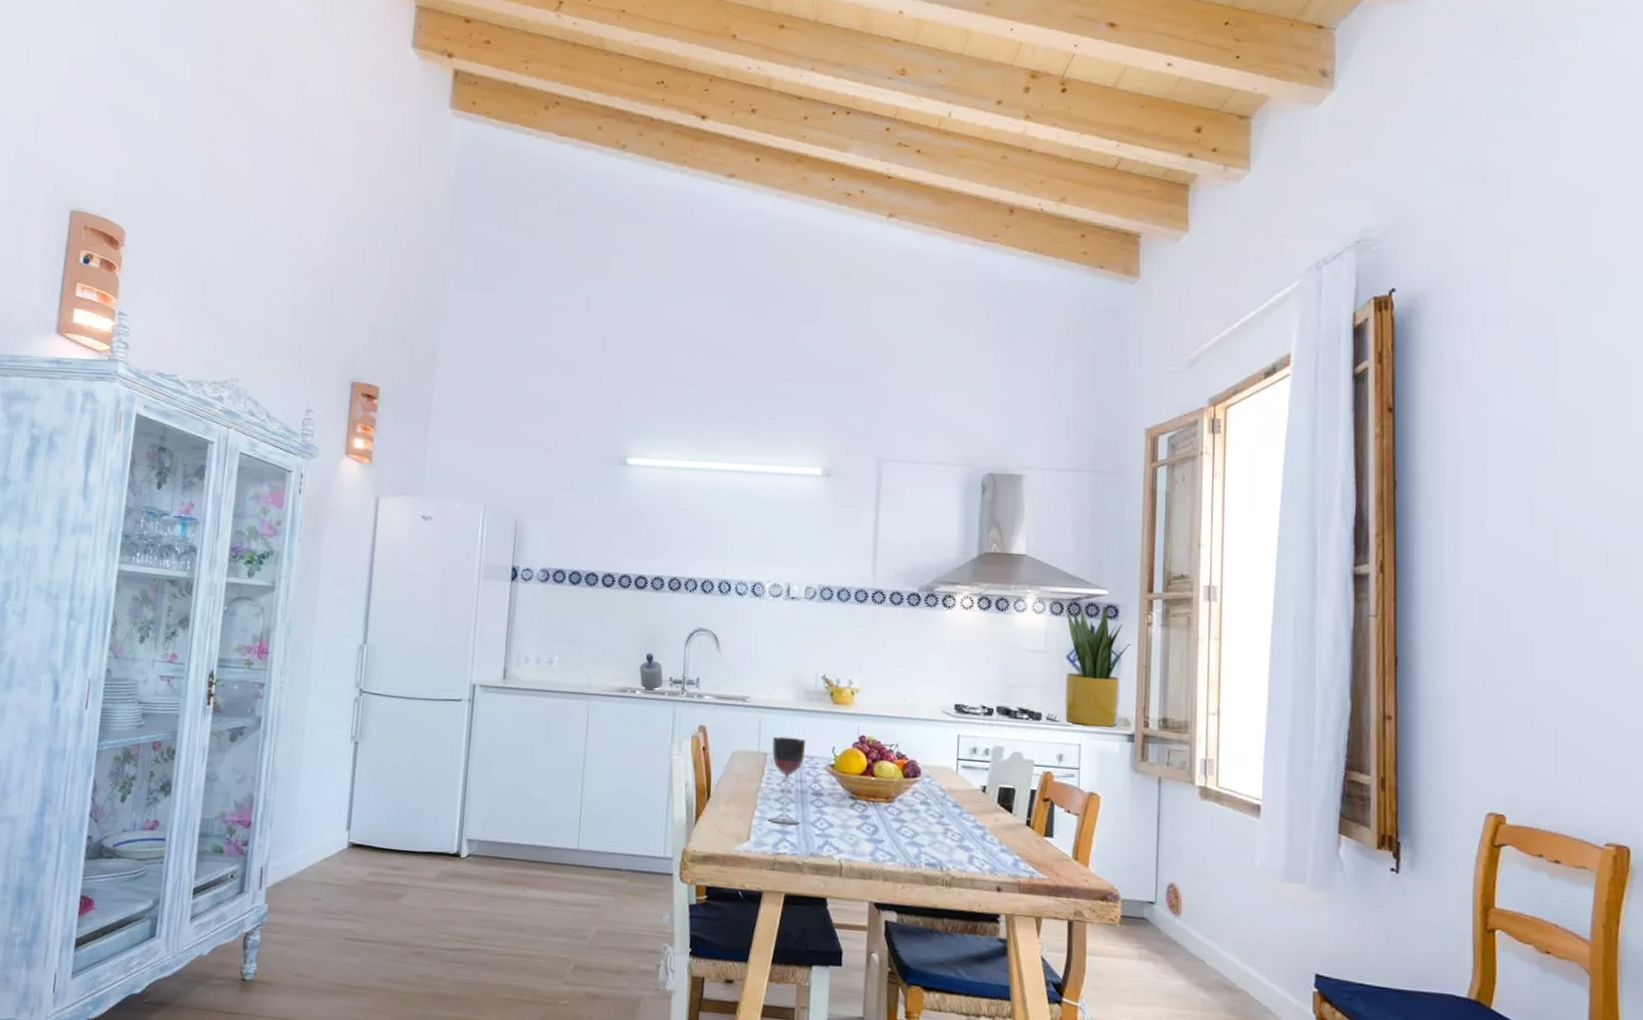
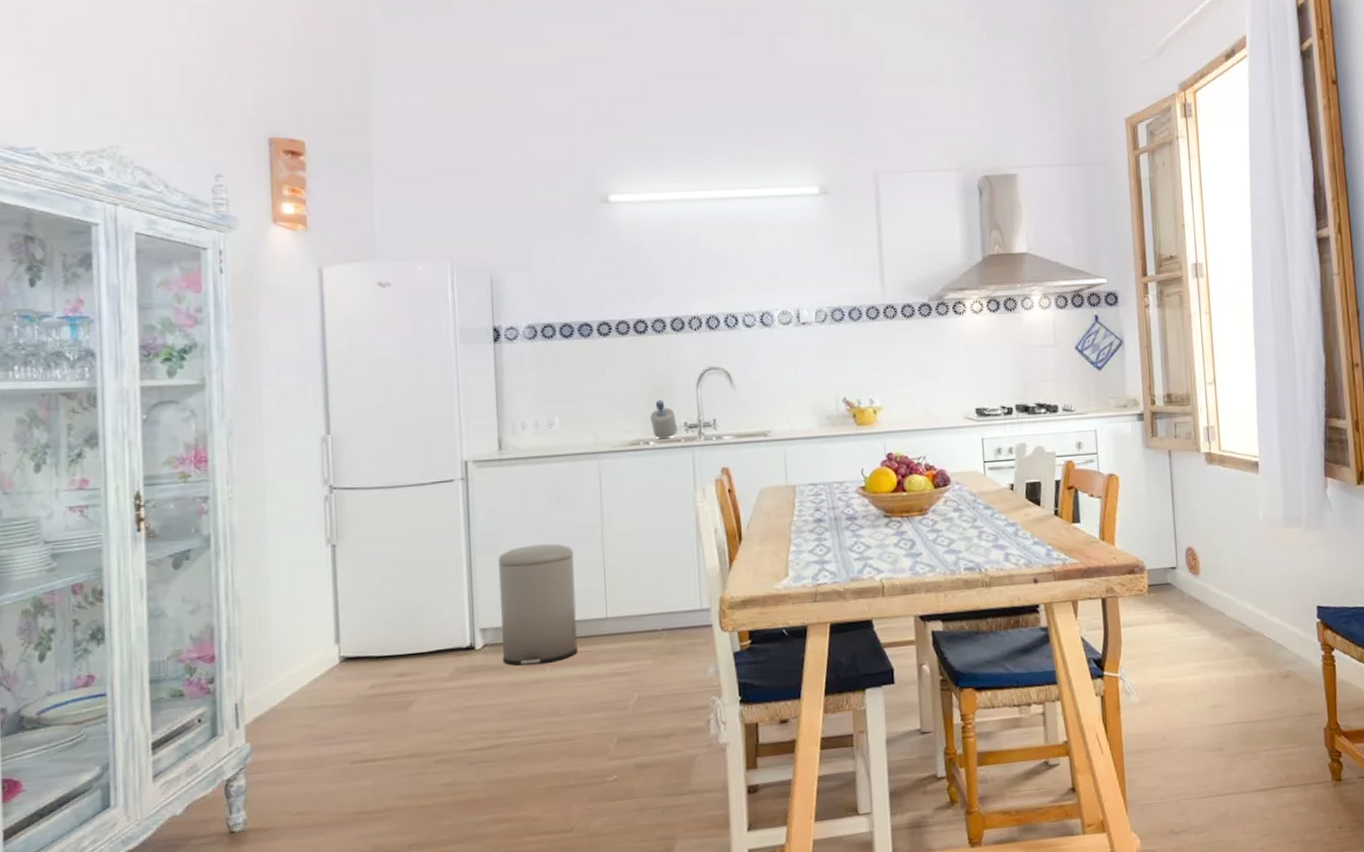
pedal bin: none [482,770,556,882] -> present [498,543,578,666]
wineglass: present [768,736,806,825] -> none [800,465,836,555]
planter: present [1064,606,1130,727] -> none [1070,294,1132,412]

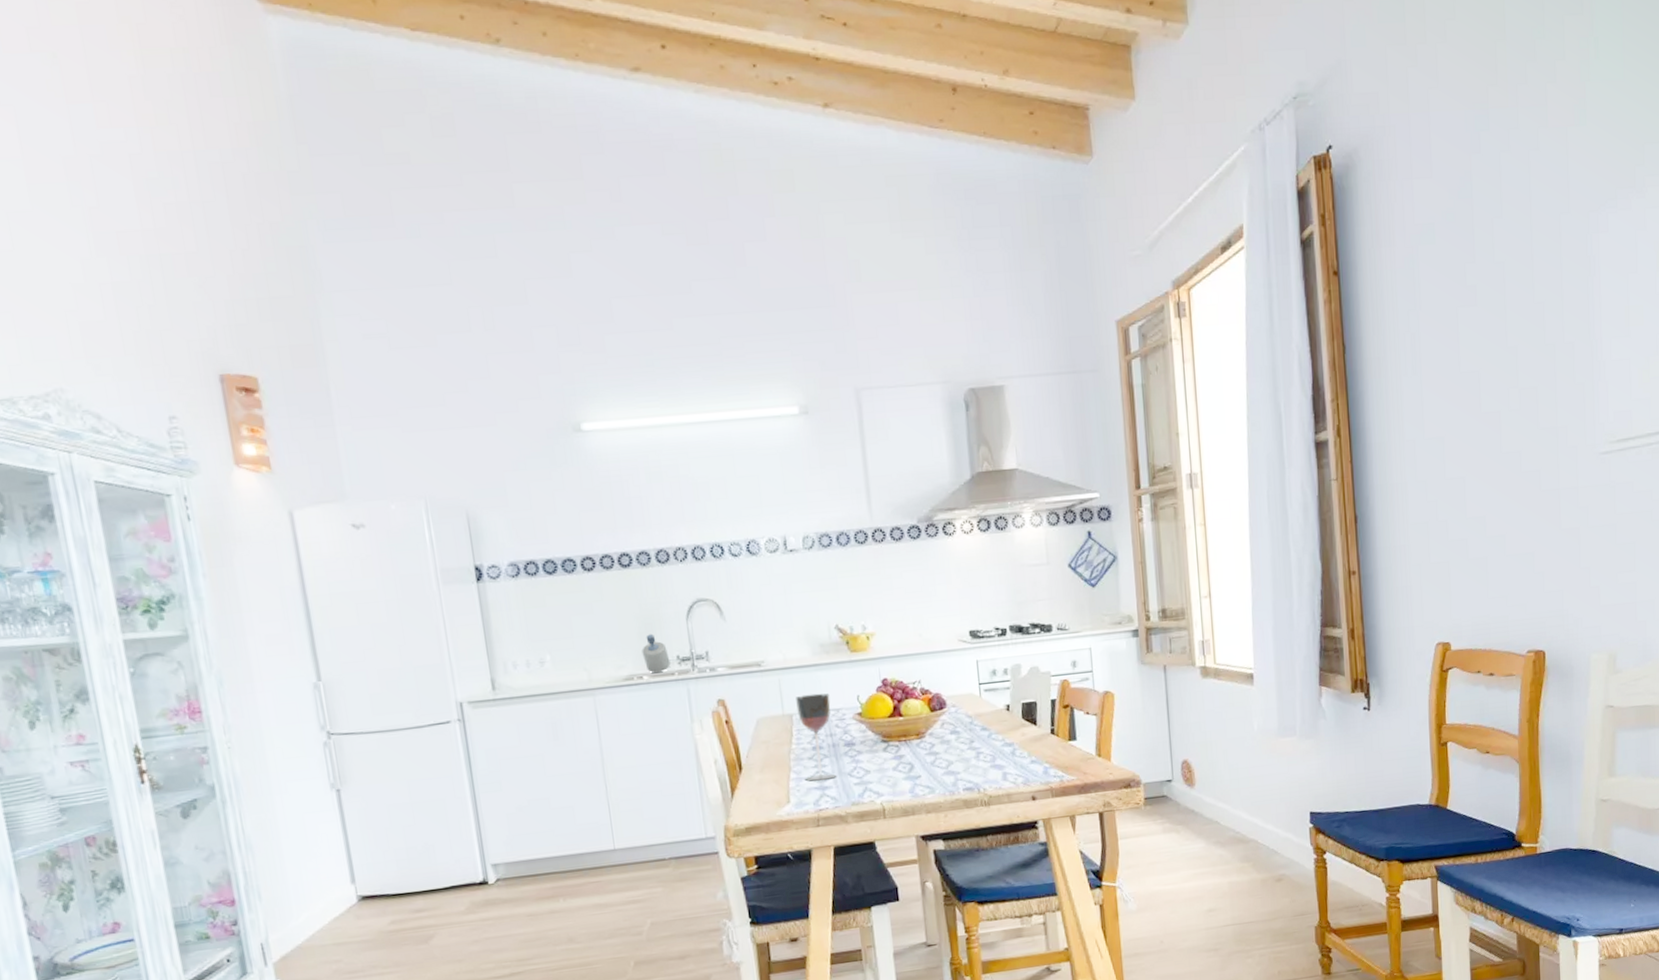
pedal bin: present [498,543,578,666] -> none [502,780,589,898]
wineglass: none [800,465,836,555] -> present [796,693,836,782]

